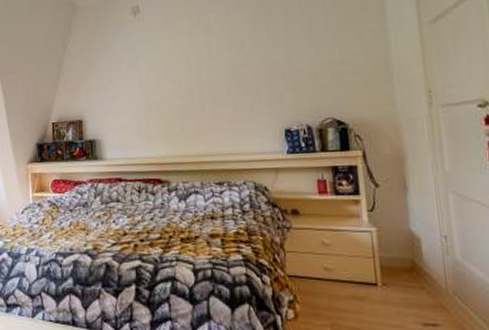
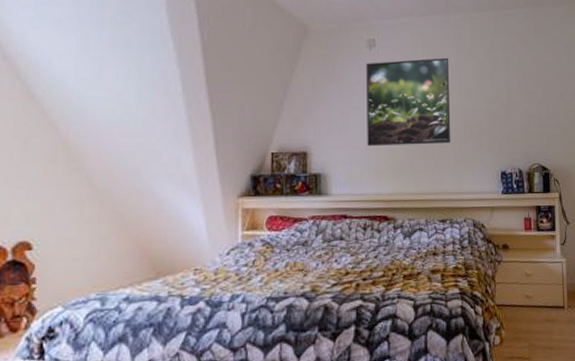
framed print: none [131,12,224,111] -> present [366,57,451,146]

